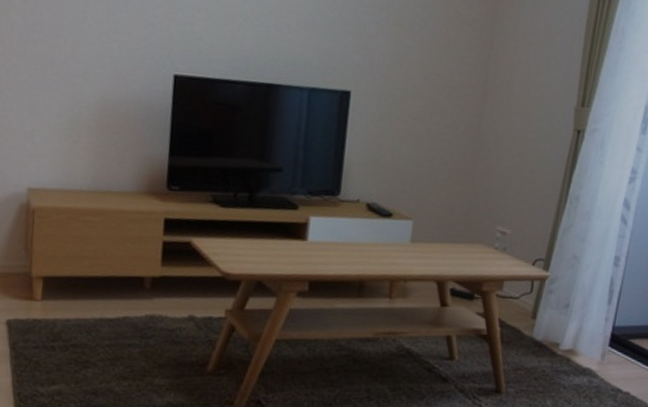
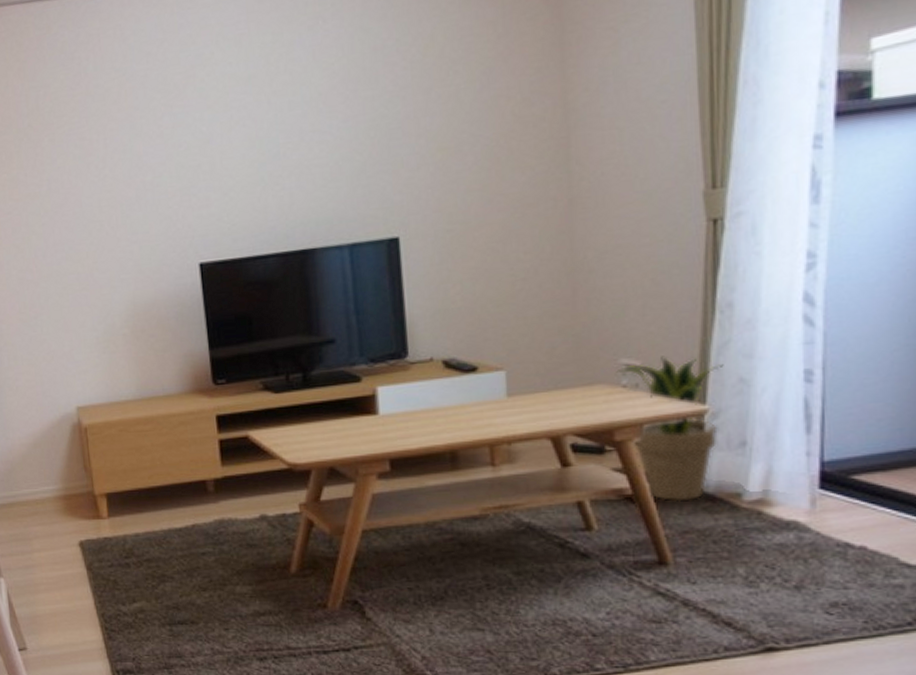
potted plant: none [492,229,565,346] -> present [616,356,724,502]

